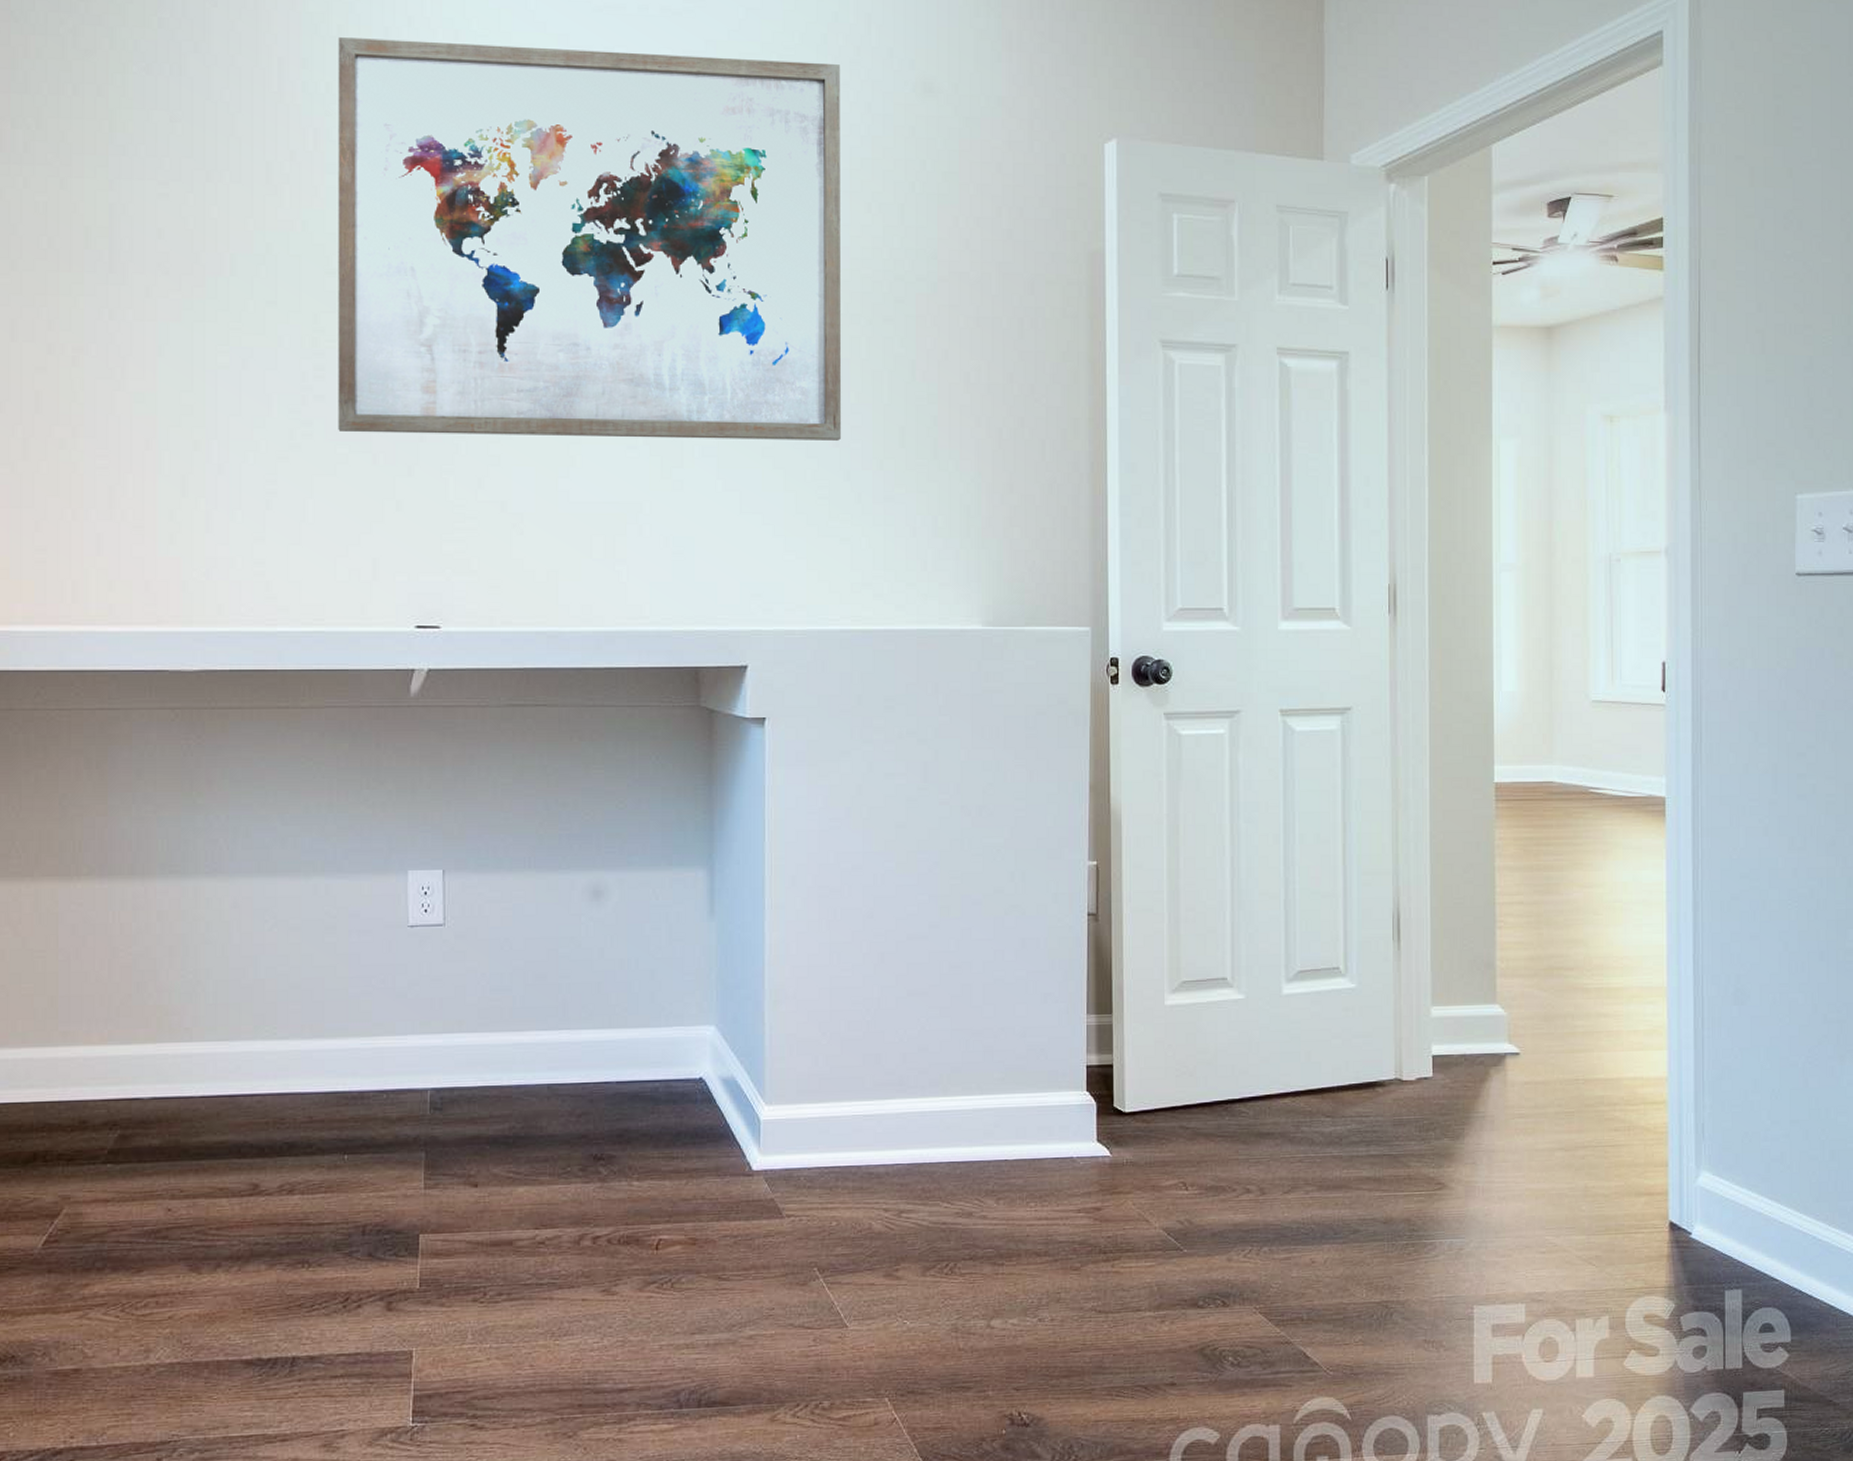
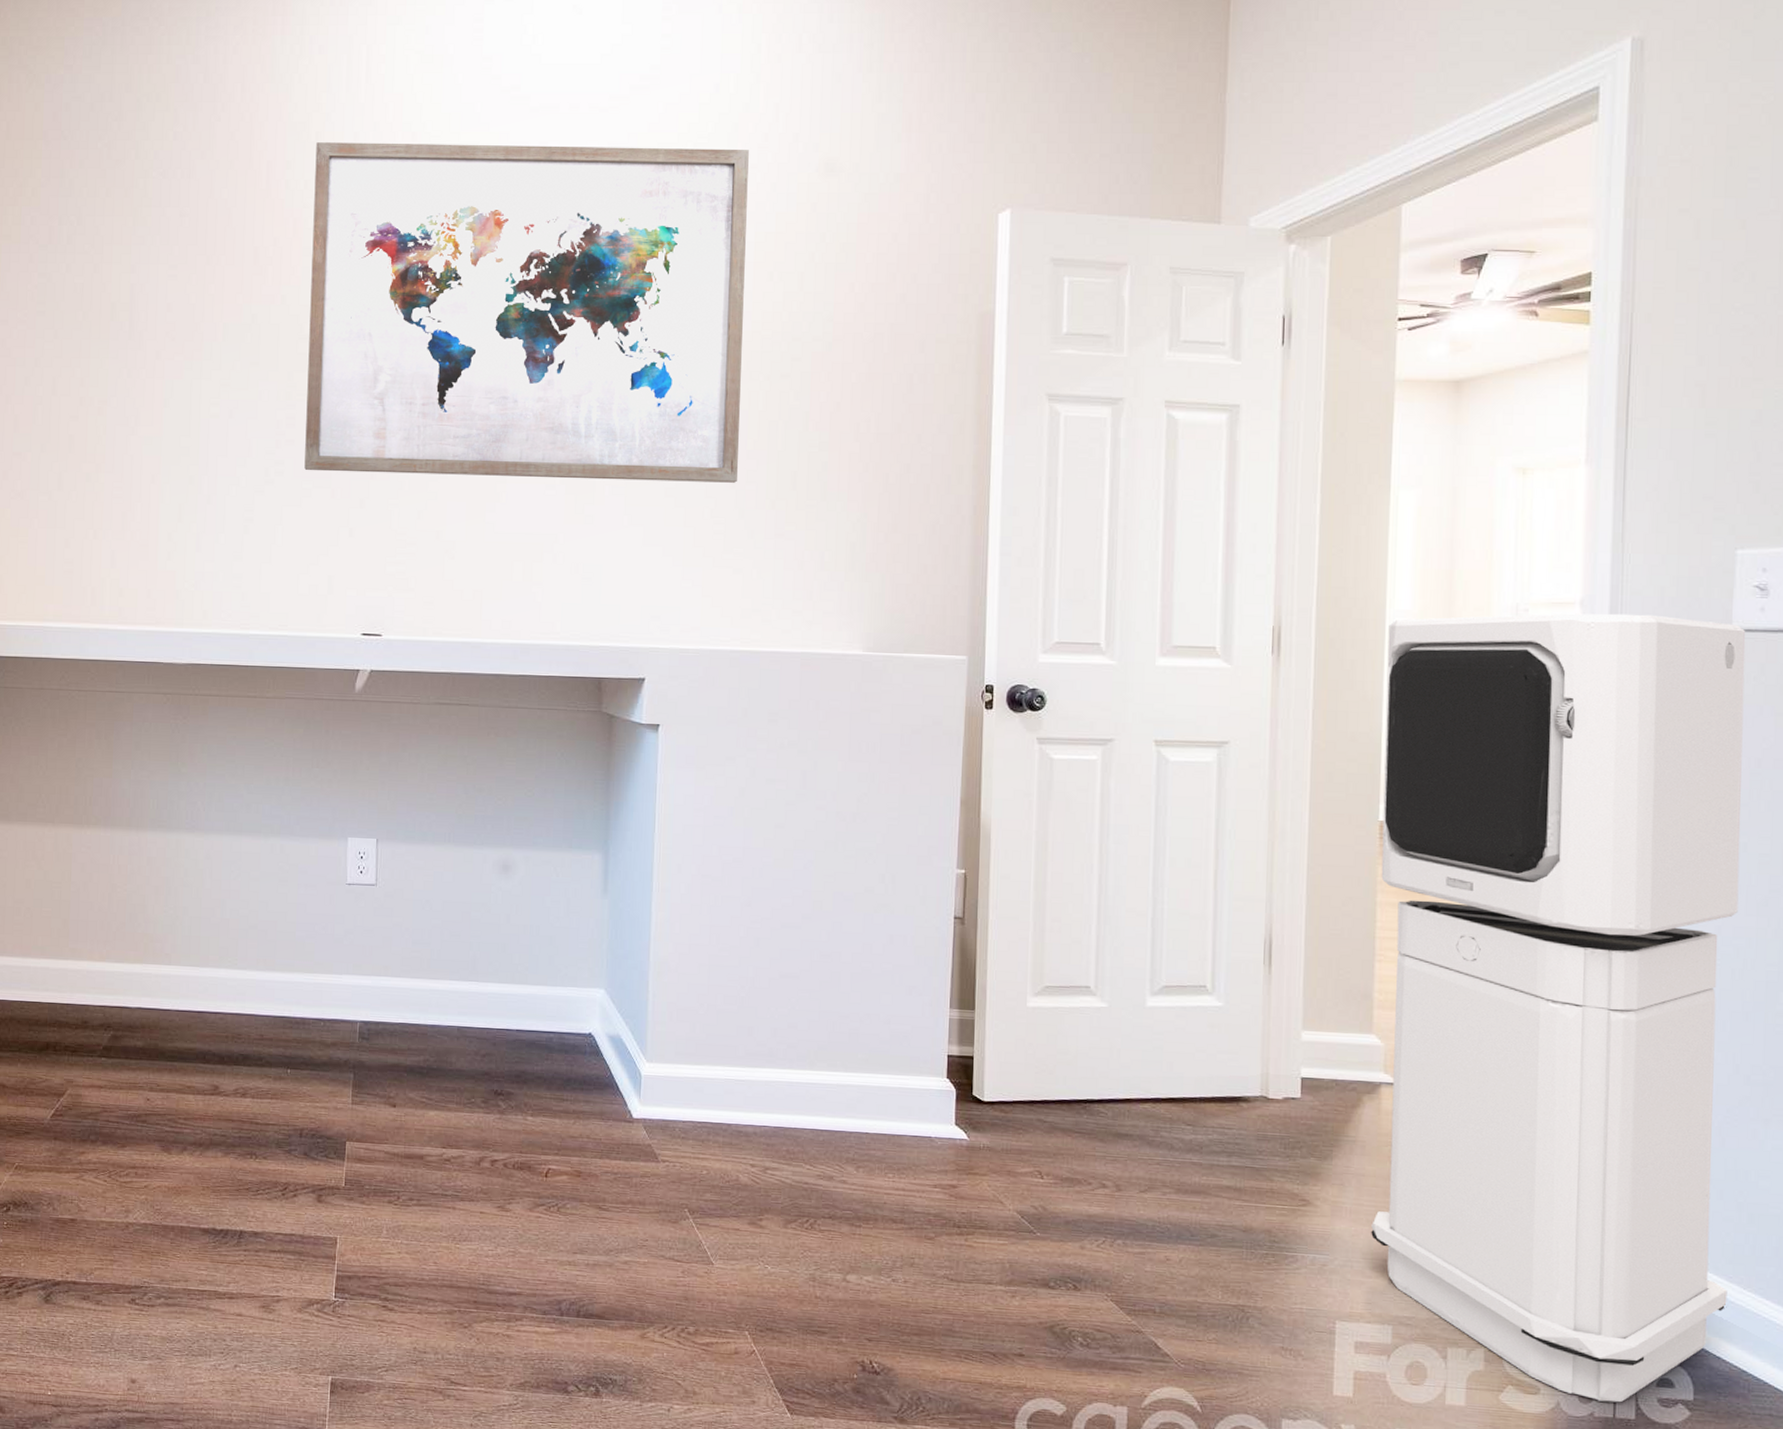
air purifier: none [1495,561,1816,1355] -> present [1371,613,1746,1403]

